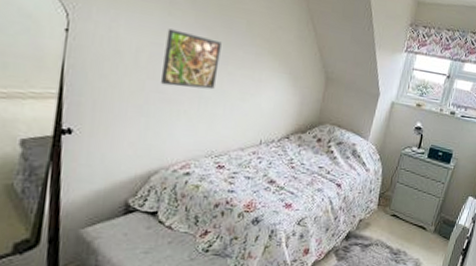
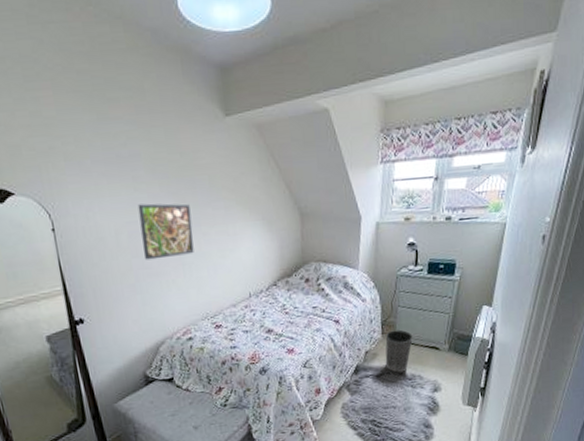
waste basket: none [375,204,405,246] -> present [385,329,413,373]

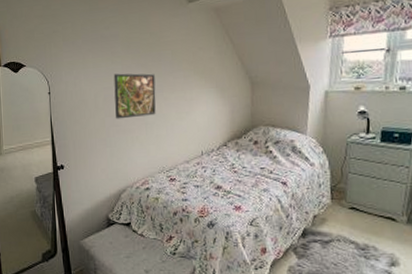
waste basket: present [385,329,413,373] -> none [335,196,366,241]

